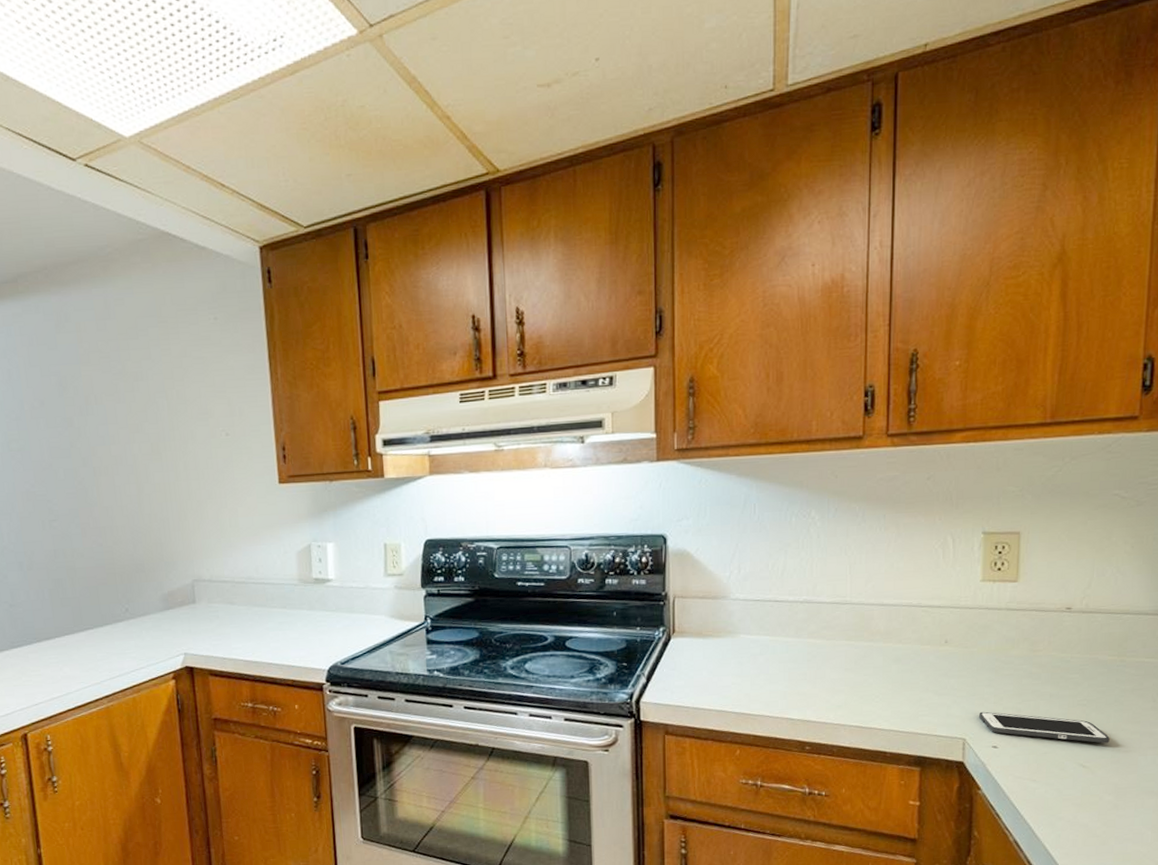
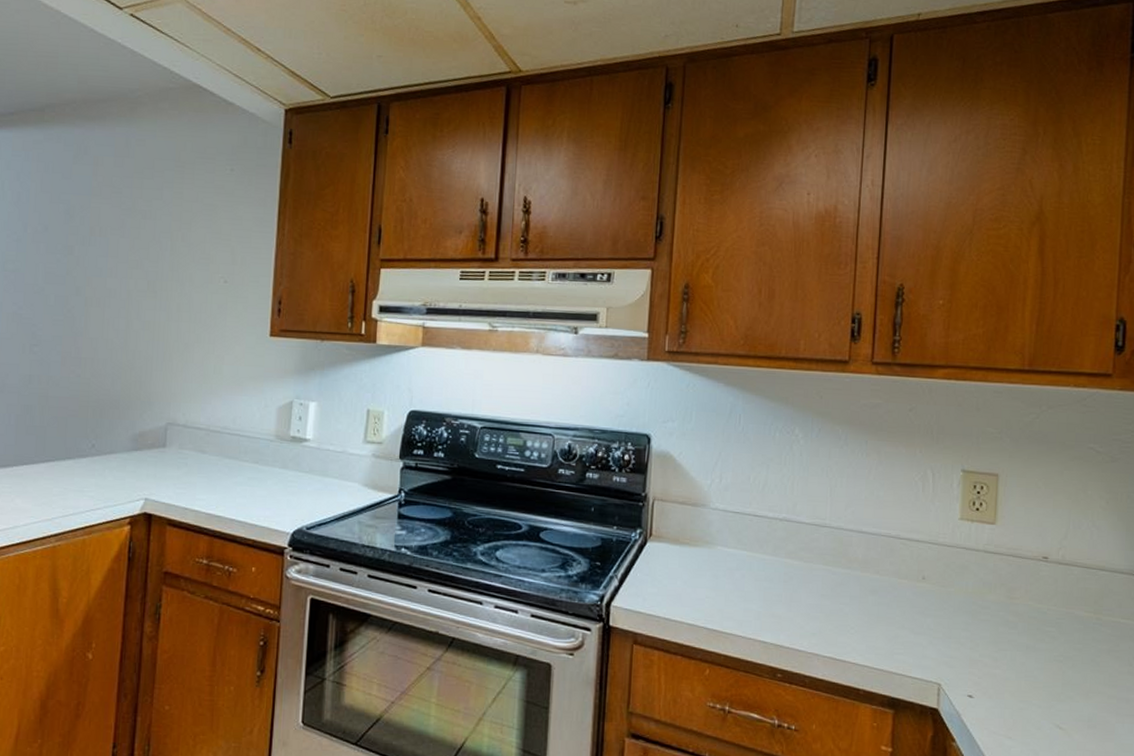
cell phone: present [979,711,1110,744] -> none [955,656,1086,705]

